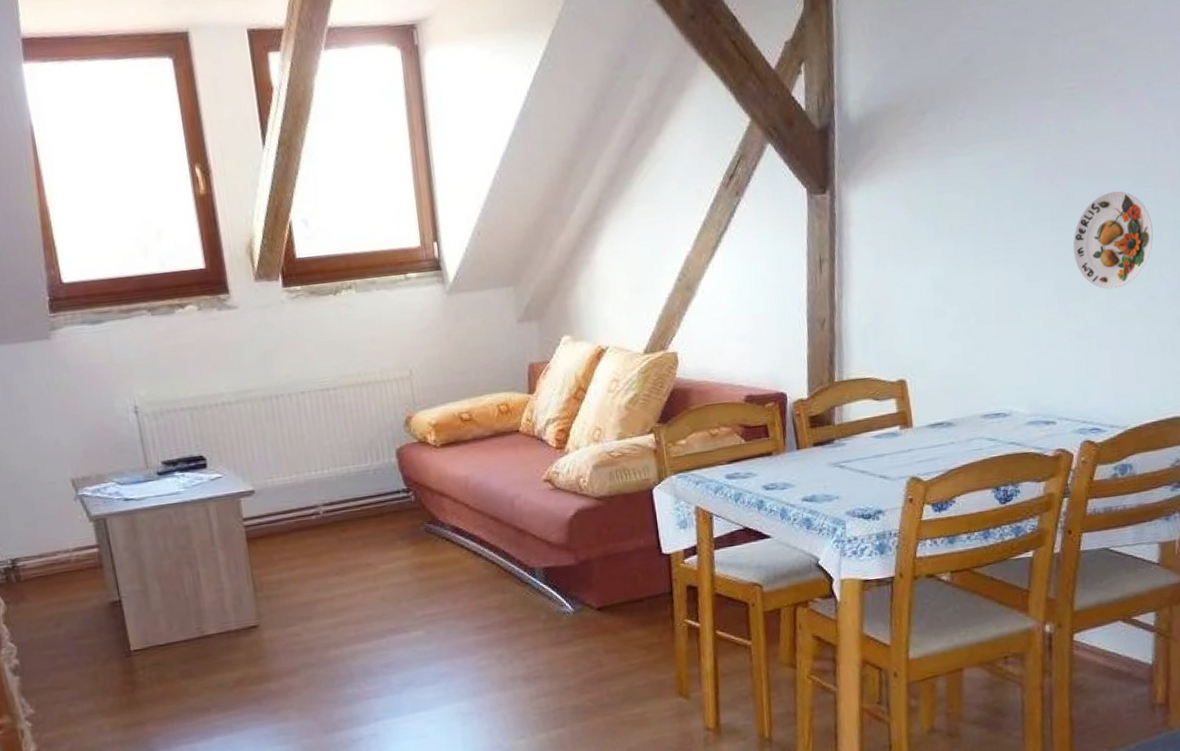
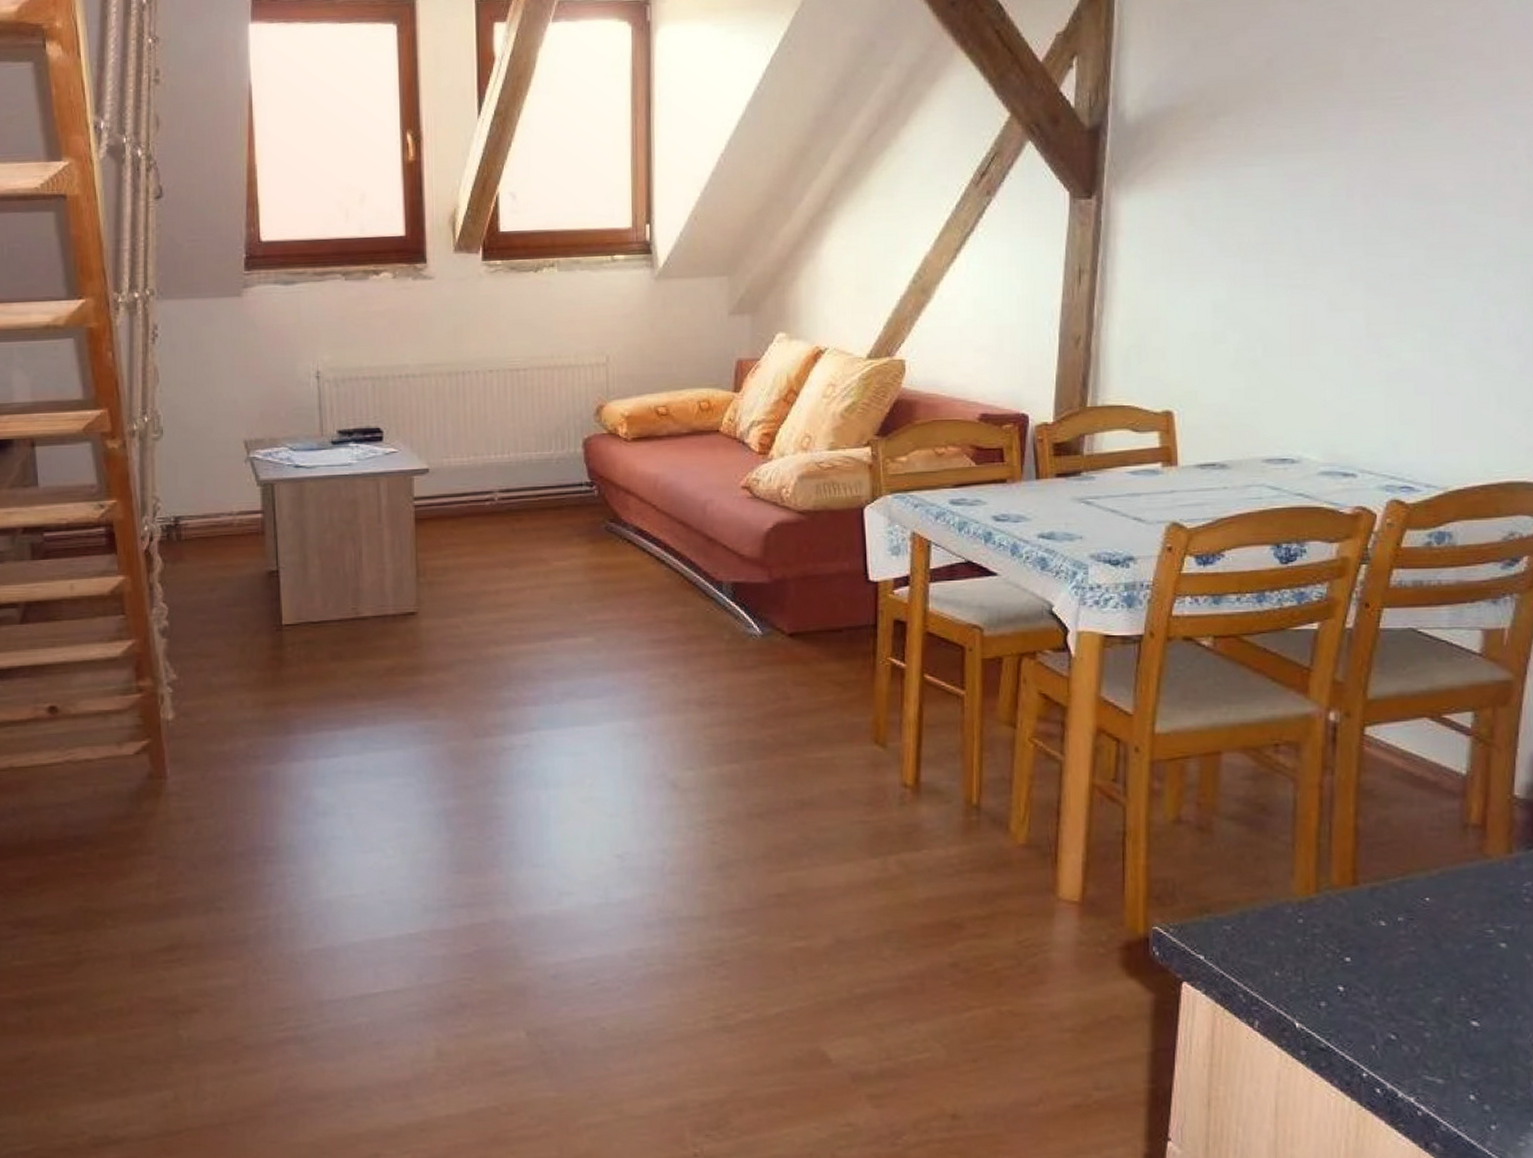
decorative plate: present [1073,191,1153,290] -> none [1389,216,1492,327]

